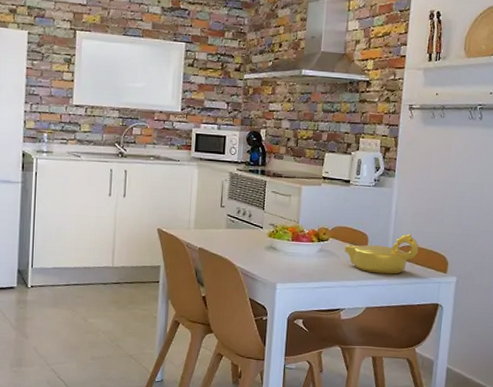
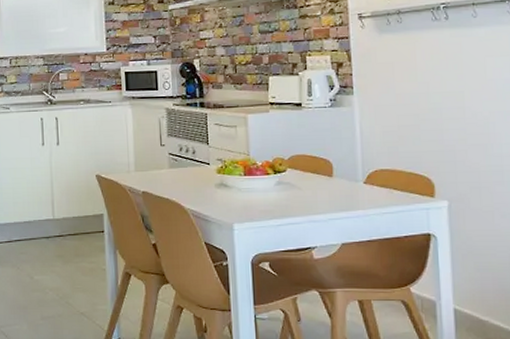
teapot: present [344,234,419,274] -> none [306,156,396,204]

